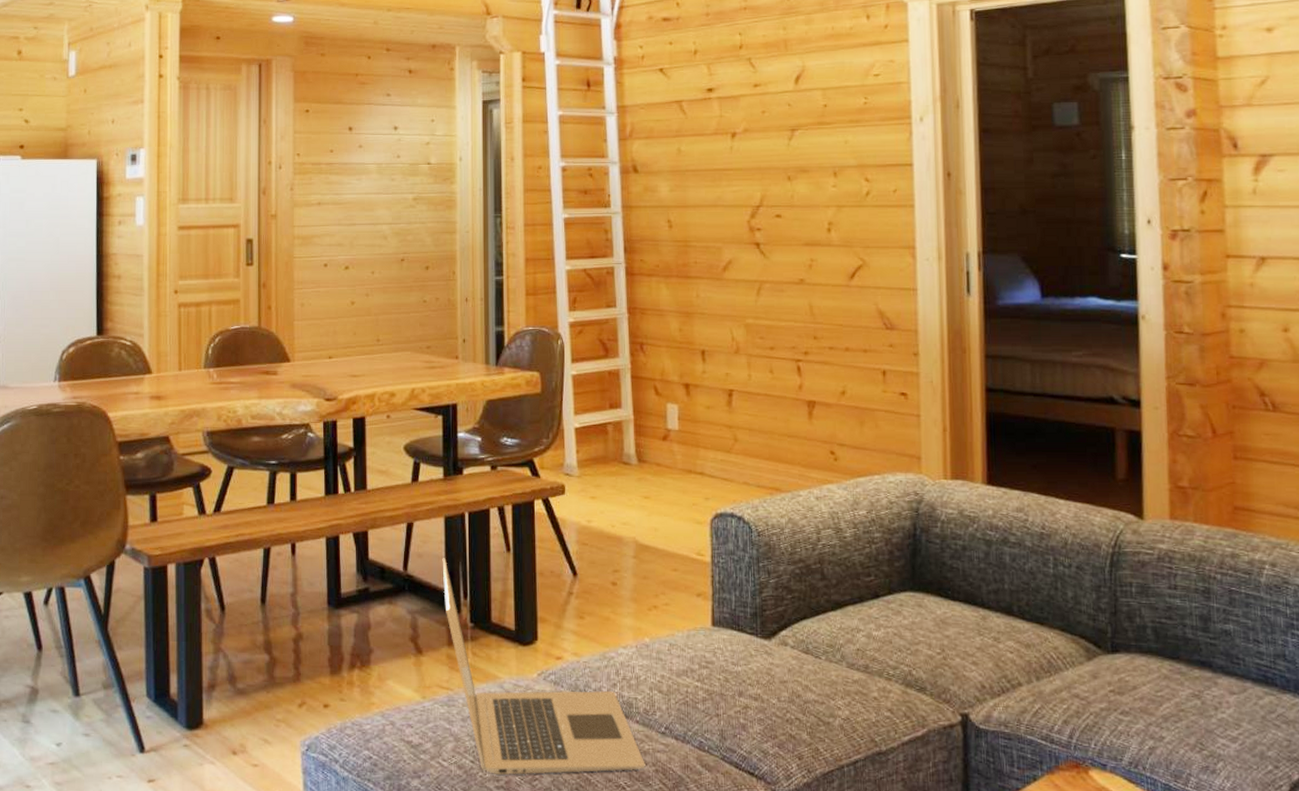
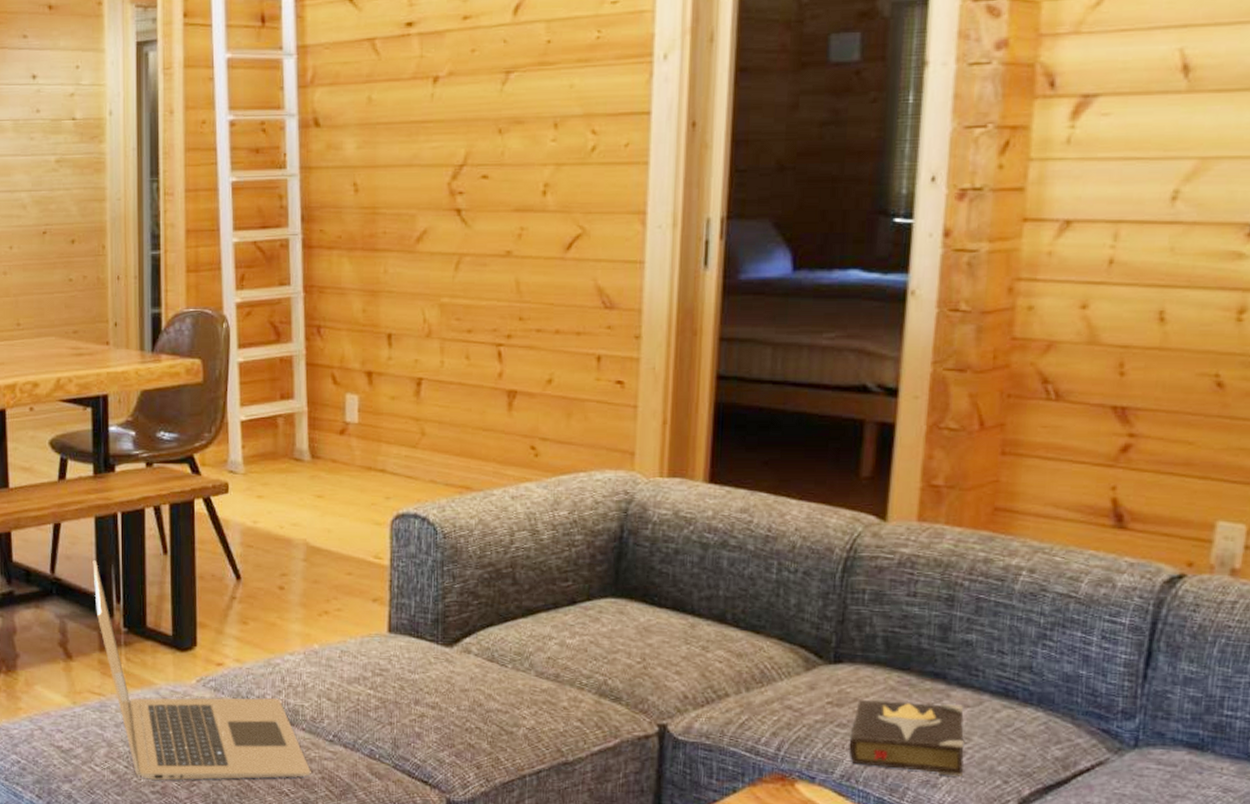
hardback book: none [1133,687,1237,762] -> present [849,699,964,777]

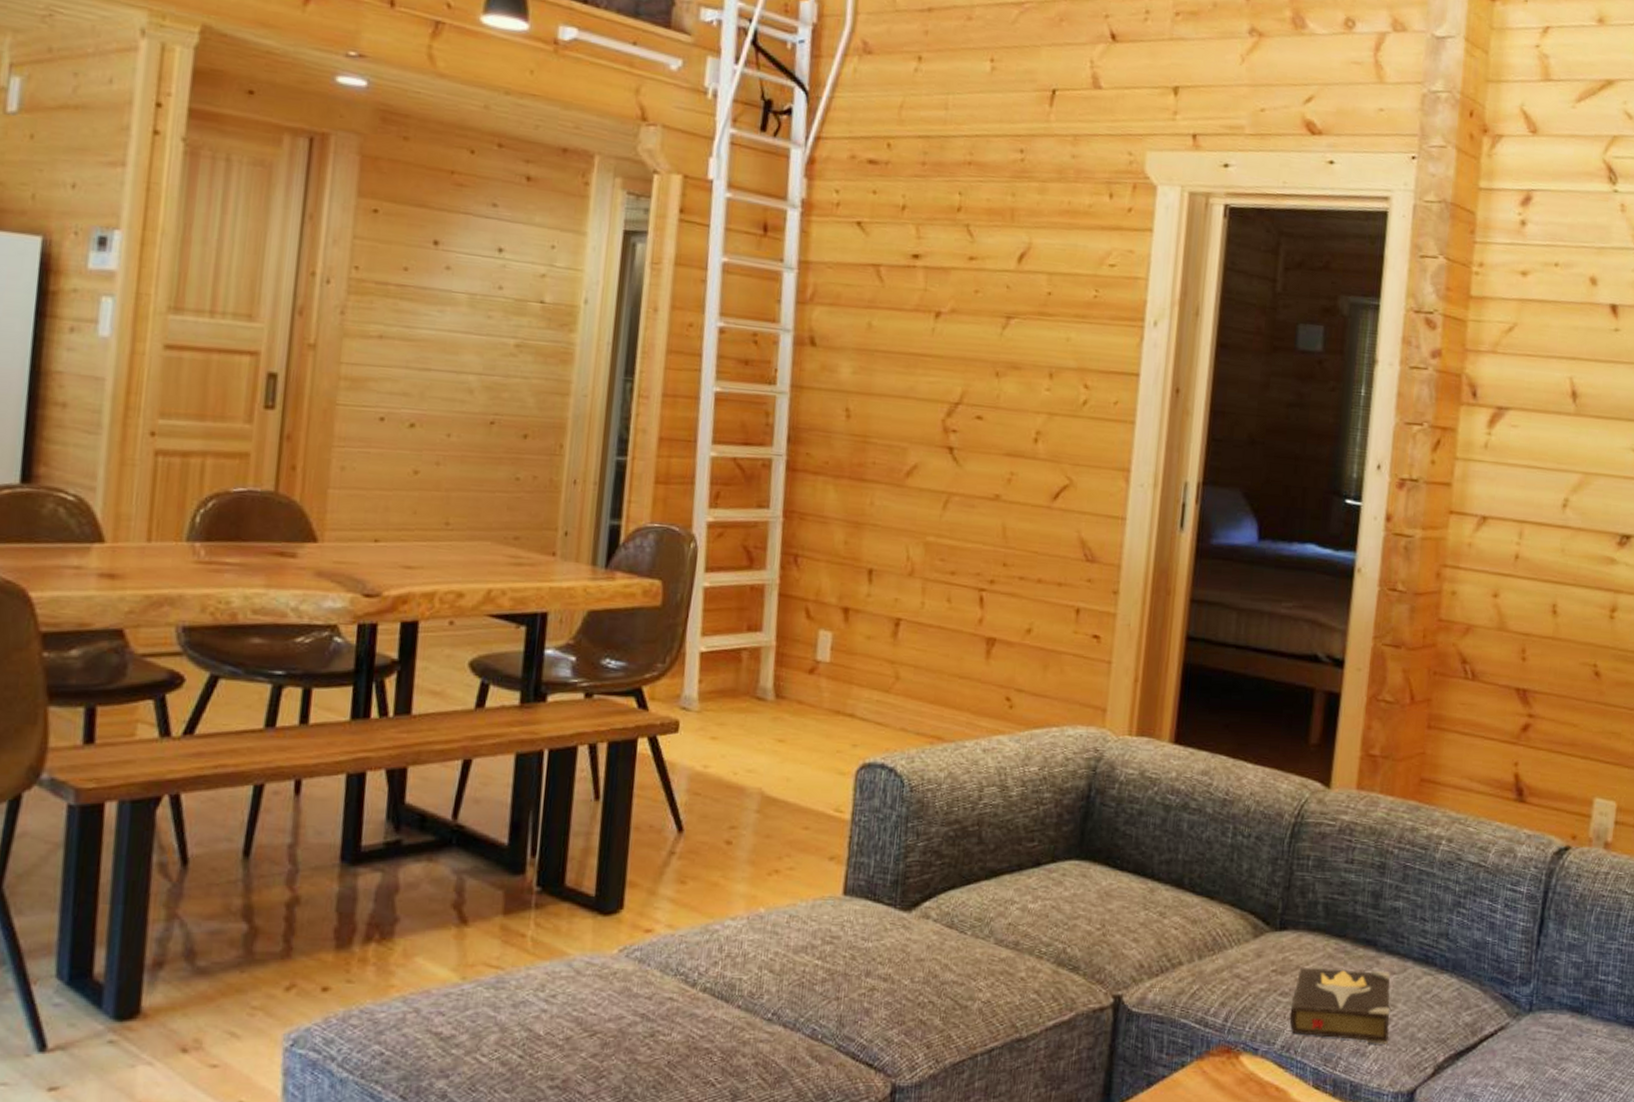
laptop: present [93,560,311,781] -> none [504,805,744,1073]

